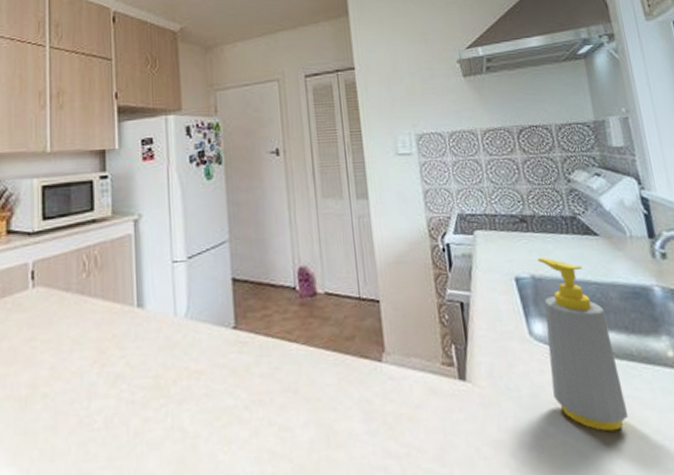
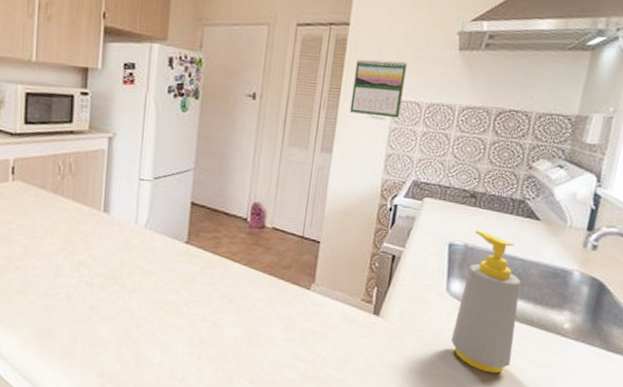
calendar: none [370,95,425,154] -> present [349,59,407,118]

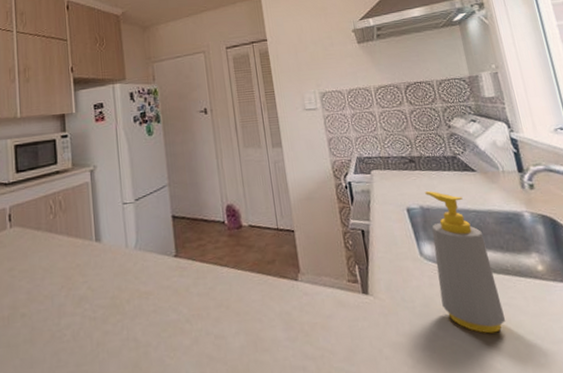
calendar: present [349,59,407,118] -> none [280,60,328,109]

